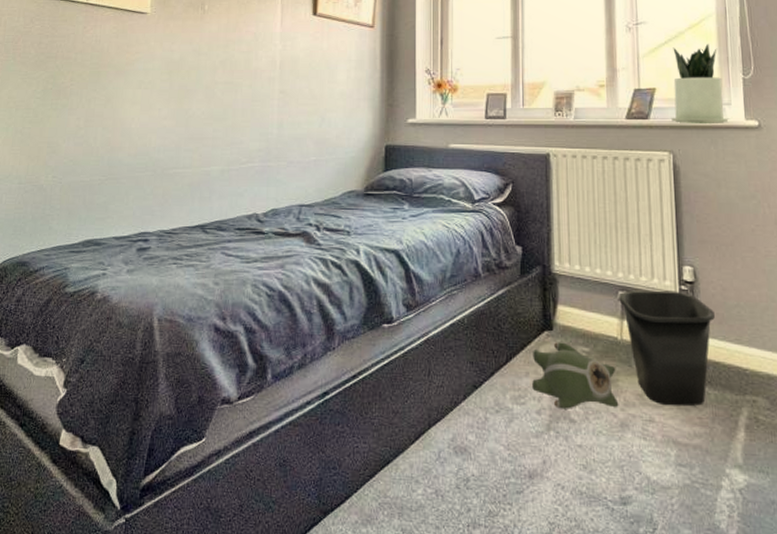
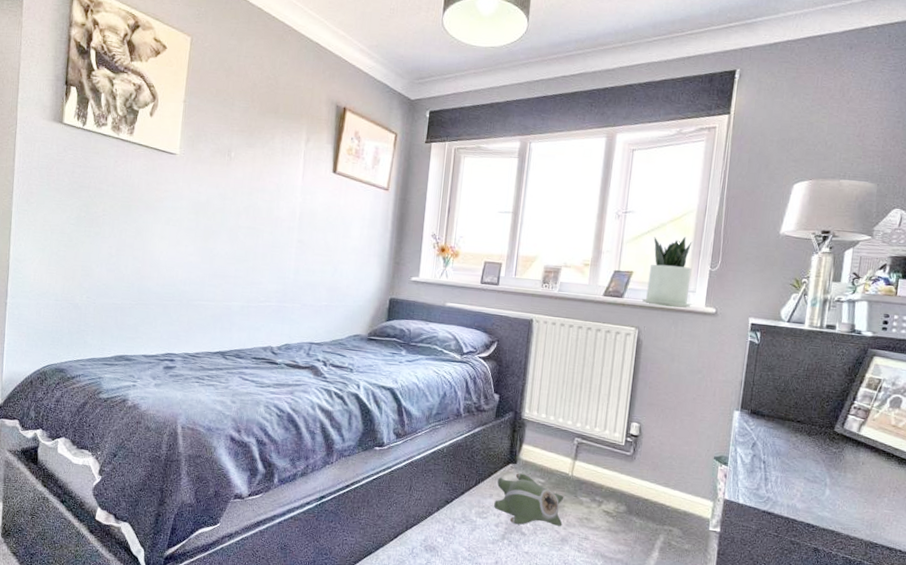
waste bin: present [619,290,715,406] -> none [574,438,651,530]

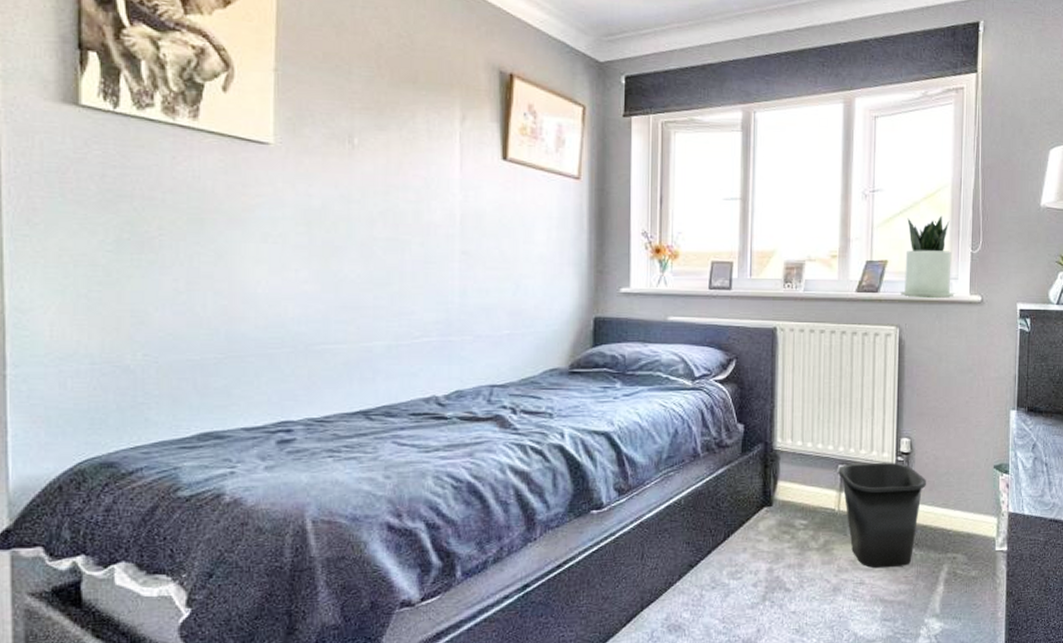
plush toy: present [494,473,564,526] -> none [749,517,833,580]
waste bin: none [574,438,651,530] -> present [838,462,926,569]

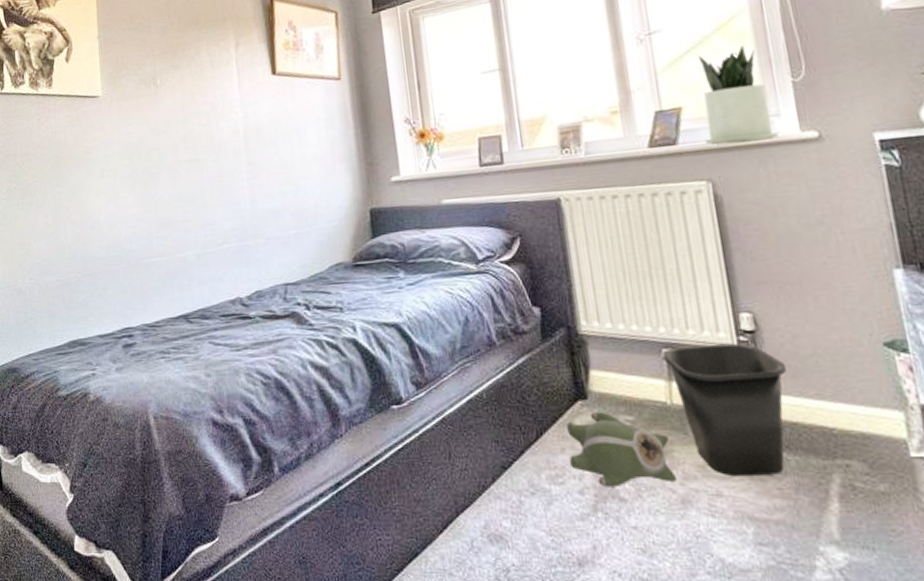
plush toy: none [749,517,833,580] -> present [566,412,677,487]

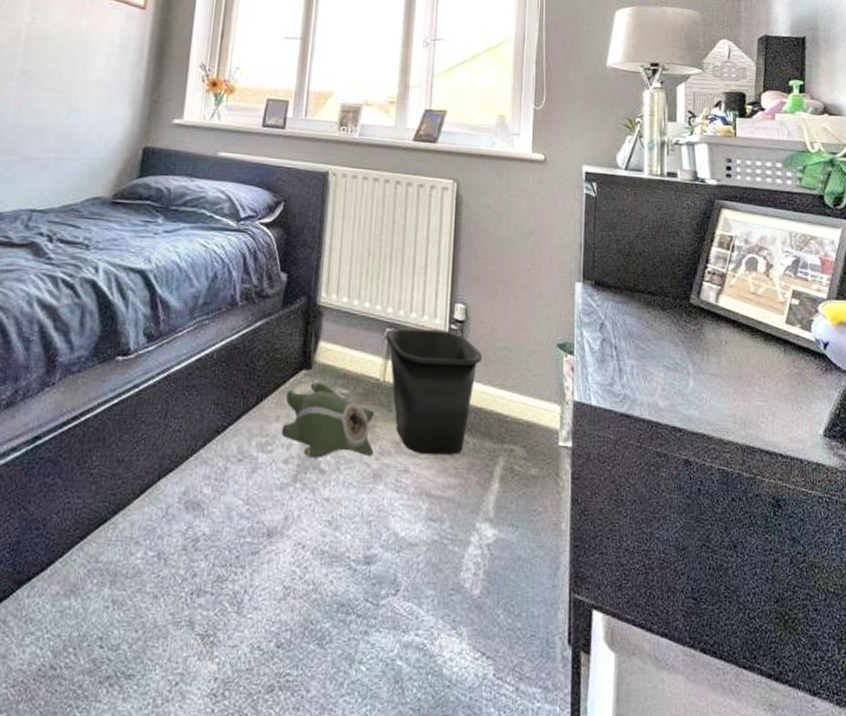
planter: present [698,45,779,146] -> none [458,68,516,154]

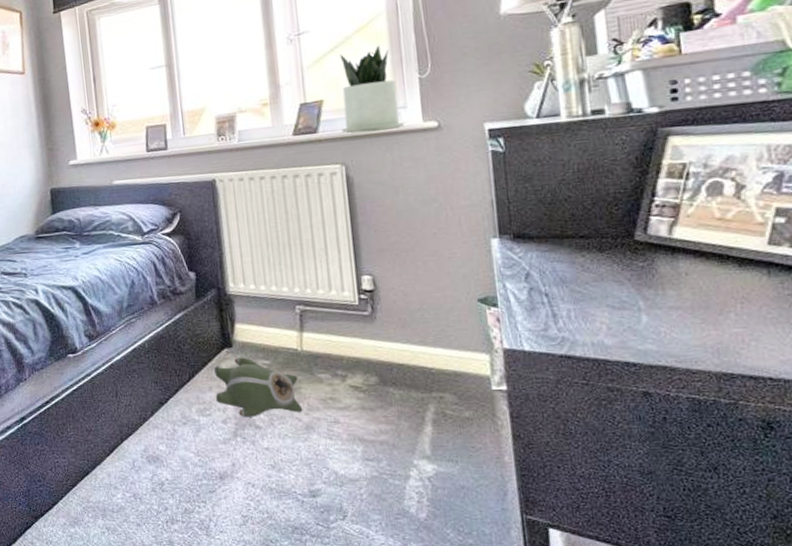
waste bin: present [385,328,482,455] -> none [296,300,397,408]
planter: none [458,68,516,154] -> present [339,45,405,134]

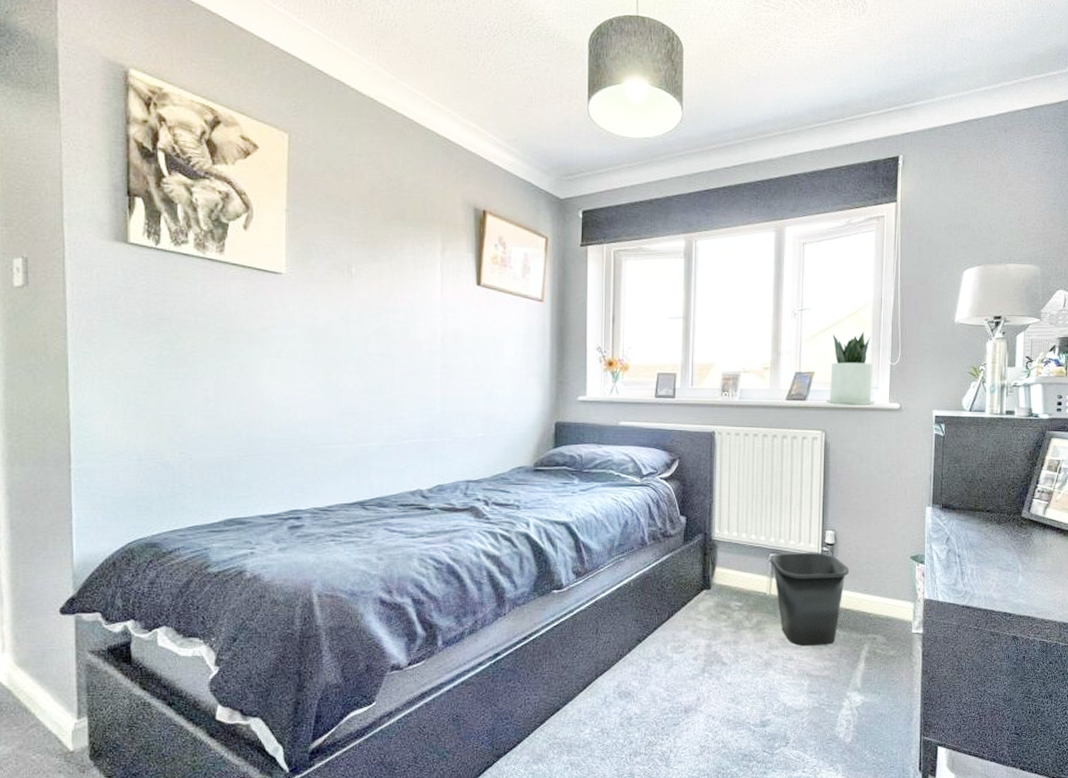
plush toy: present [214,357,303,417] -> none [691,599,764,655]
waste bin: none [296,300,397,408] -> present [770,552,849,647]

